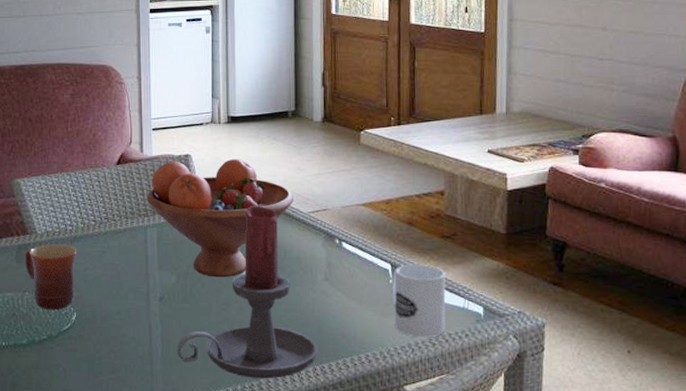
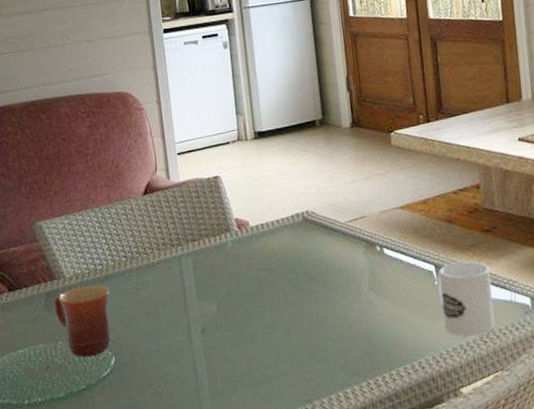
fruit bowl: present [147,158,294,278] -> none [178,174,331,301]
candle holder: present [176,205,317,379] -> none [224,220,369,402]

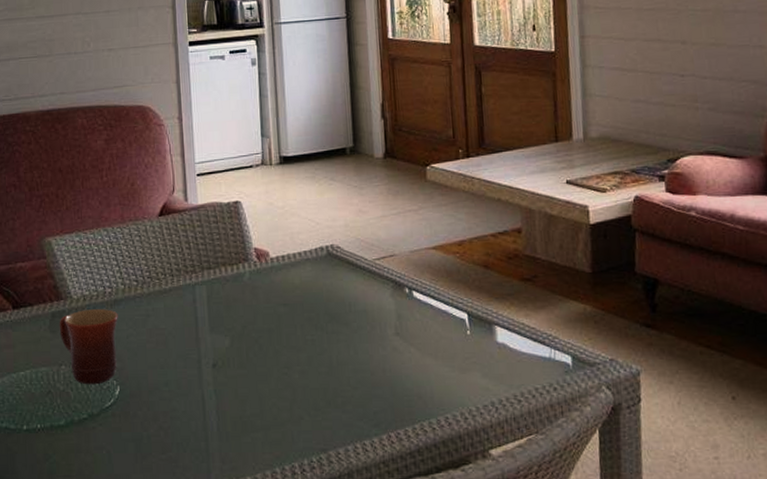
mug: present [436,261,496,337] -> none [468,312,531,394]

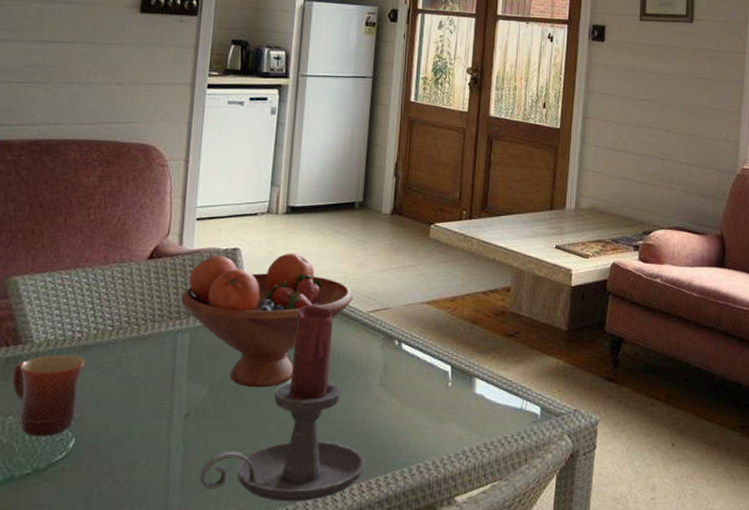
fruit bowl: none [194,203,358,338] -> present [181,253,354,388]
candle holder: none [234,254,391,451] -> present [199,304,365,502]

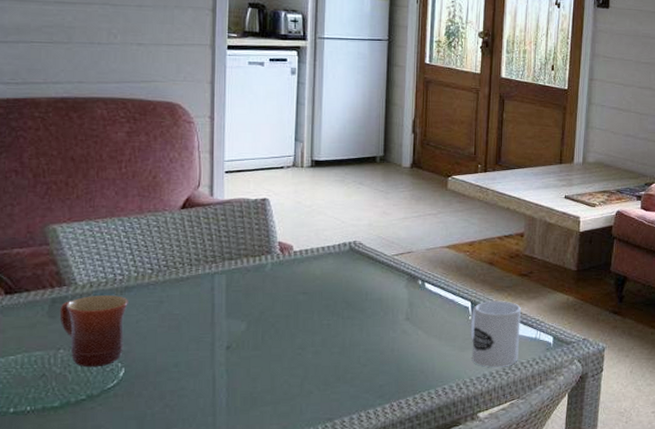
fruit bowl: present [181,253,354,388] -> none [216,203,379,323]
candle holder: present [199,304,365,502] -> none [243,249,395,420]
mug: none [449,365,506,443] -> present [470,301,521,368]

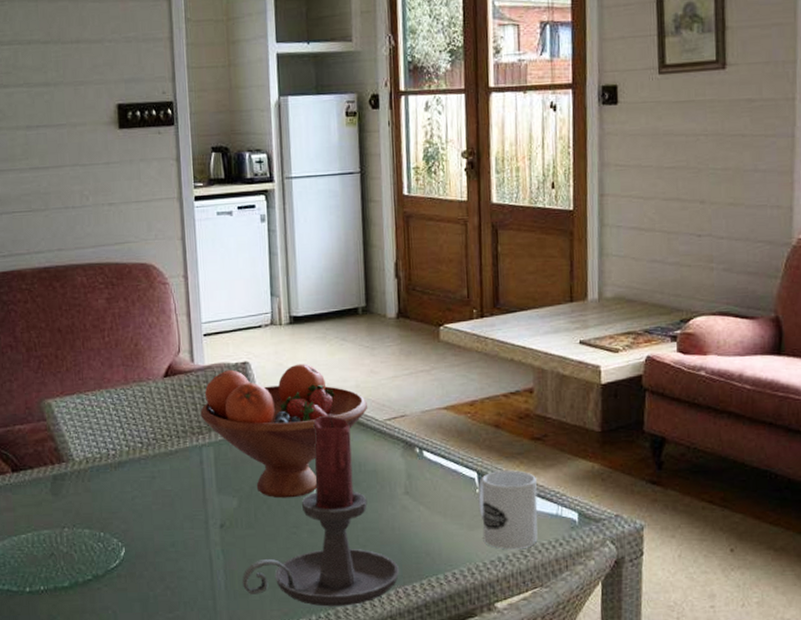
mug: present [59,295,128,368] -> none [61,471,123,547]
fruit bowl: none [216,203,379,323] -> present [200,363,368,498]
candle holder: none [243,249,395,420] -> present [242,415,399,607]

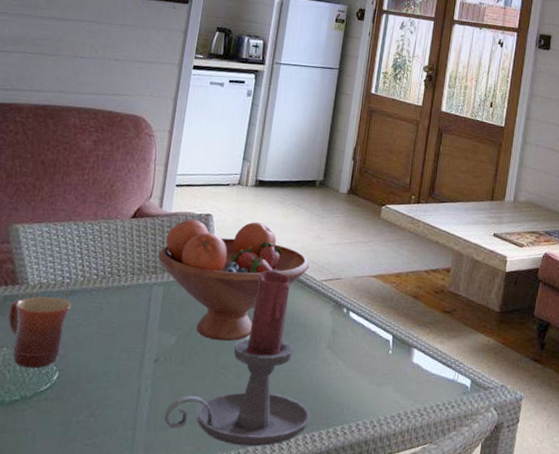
mug: none [61,471,123,547] -> present [8,296,72,369]
mug: present [478,470,538,550] -> none [388,336,441,408]

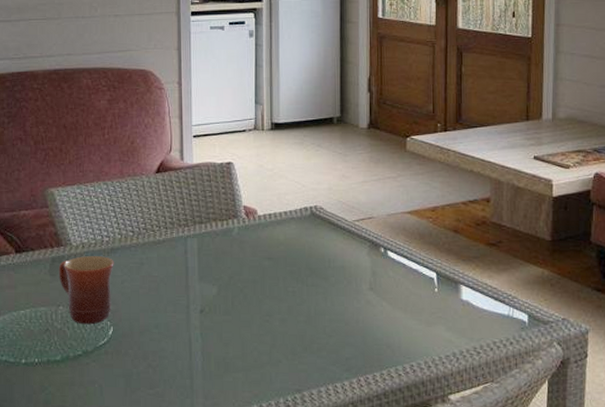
fruit bowl: present [158,219,310,341] -> none [187,166,339,289]
candle holder: present [164,270,310,447] -> none [217,214,361,391]

